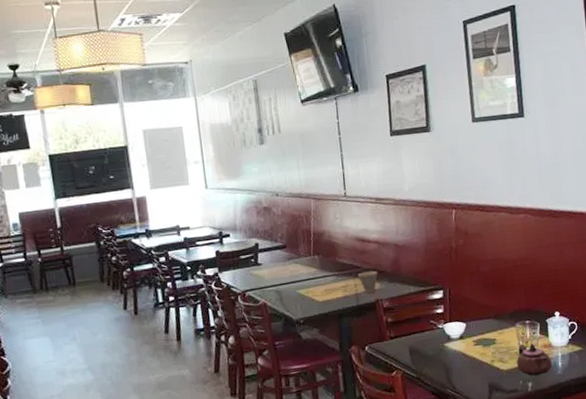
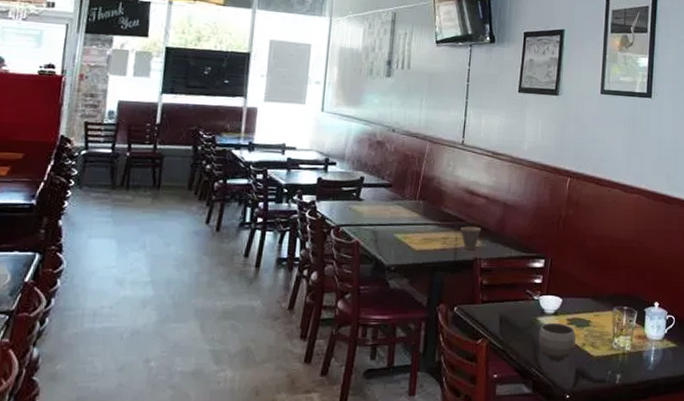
cup: none [448,345,485,380] -> present [538,322,576,361]
teapot: present [517,343,552,376] -> none [608,330,644,367]

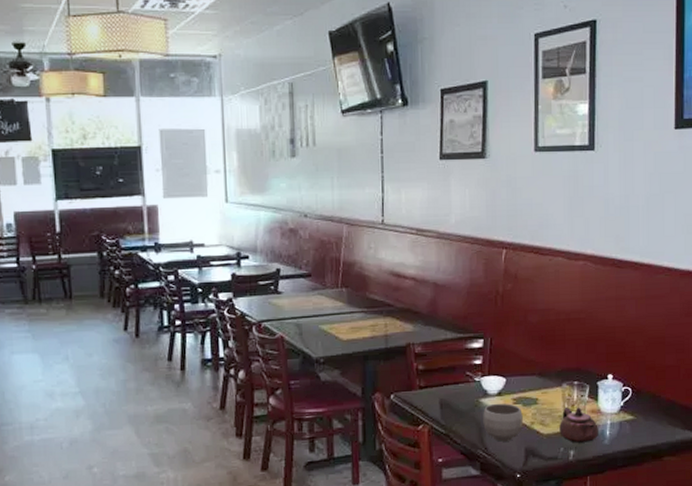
cup: present [461,226,482,250] -> none [390,310,412,336]
teapot: none [608,330,644,367] -> present [559,406,598,443]

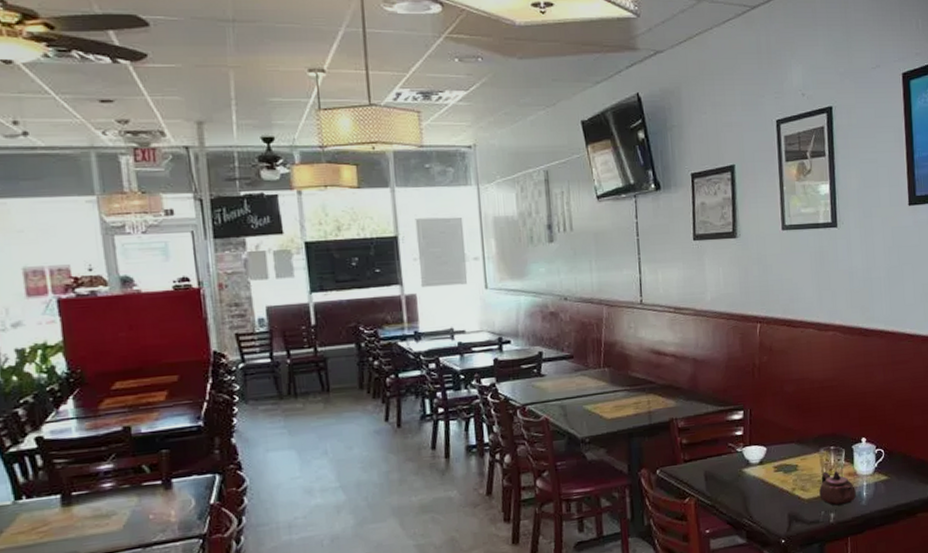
cup: present [483,403,523,442] -> none [746,471,785,509]

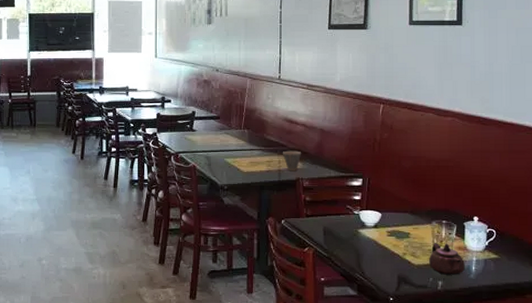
cup: none [652,386,674,412] -> present [283,150,302,172]

